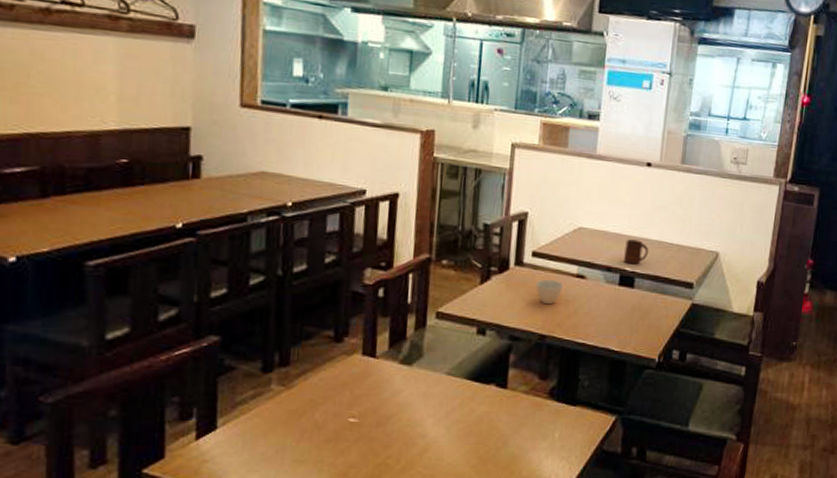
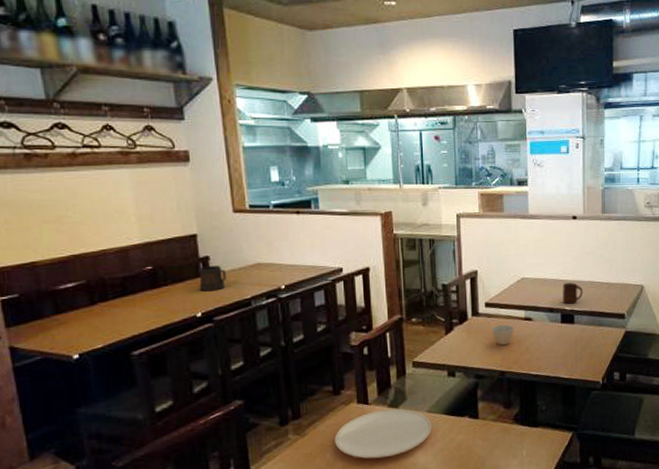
beer mug: none [184,166,222,200] -> present [198,265,227,293]
plate: none [328,366,450,425] -> present [335,409,432,459]

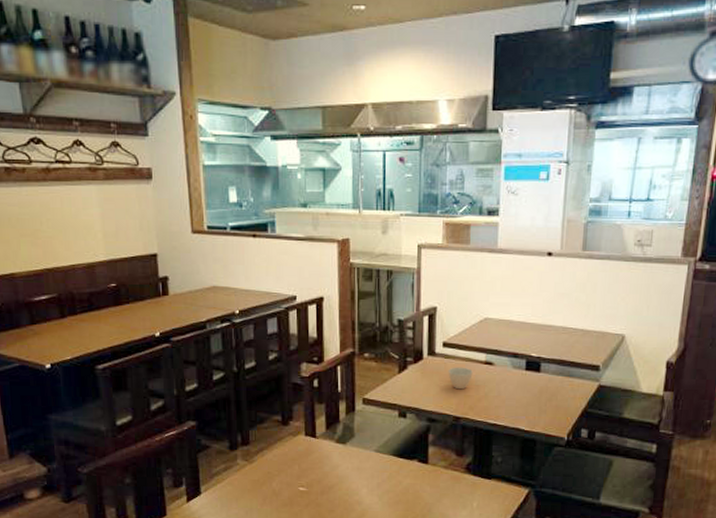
beer mug: present [198,265,227,293] -> none [158,285,184,313]
plate: present [335,409,432,459] -> none [282,444,379,493]
cup: present [563,283,583,304] -> none [529,327,554,350]

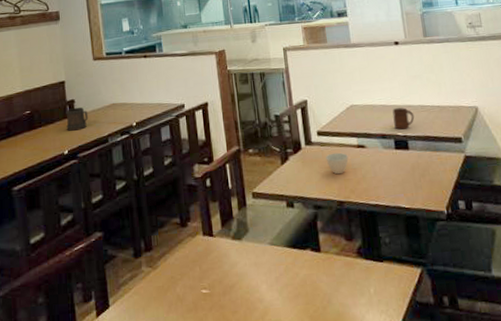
beer mug: none [158,285,184,313] -> present [66,106,89,132]
cup: none [529,327,554,350] -> present [392,107,415,130]

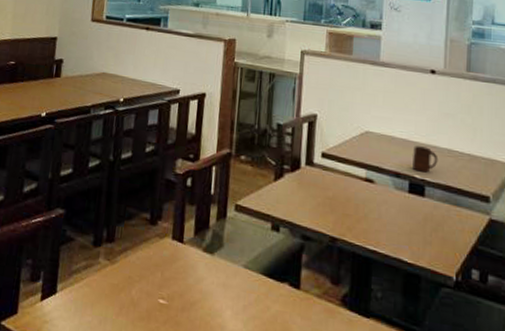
beer mug: present [66,106,89,132] -> none [49,68,75,94]
cup: present [325,152,349,175] -> none [326,180,352,207]

